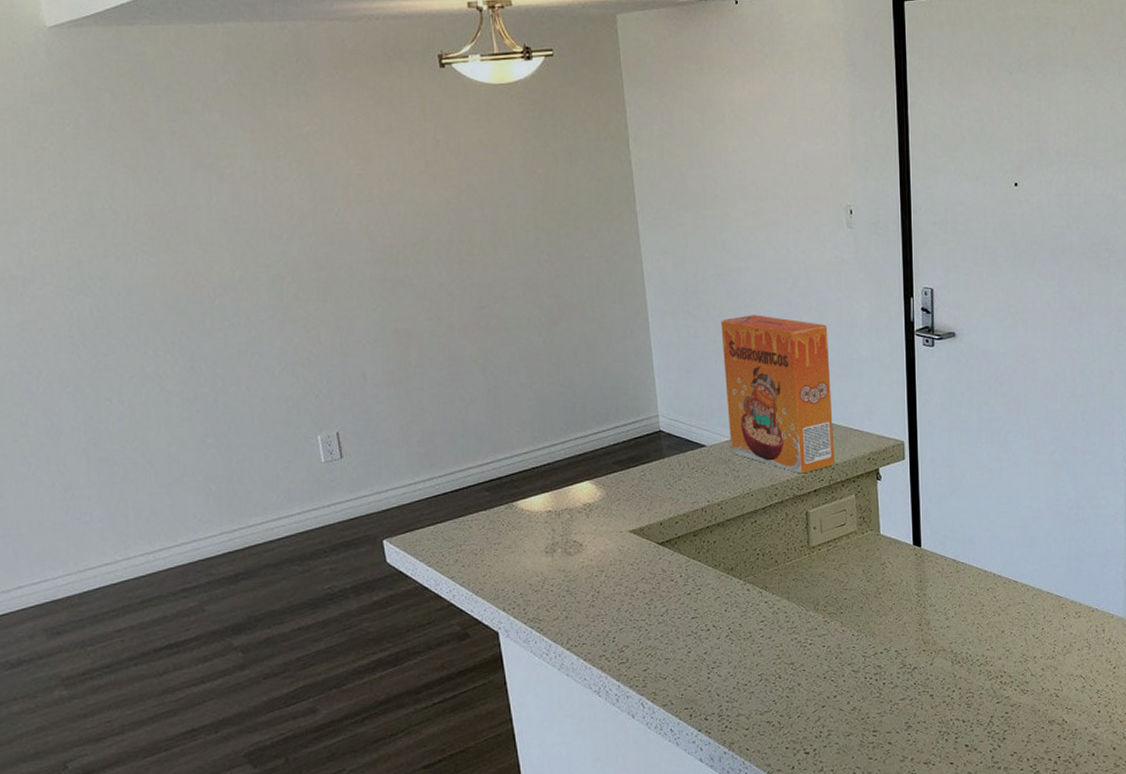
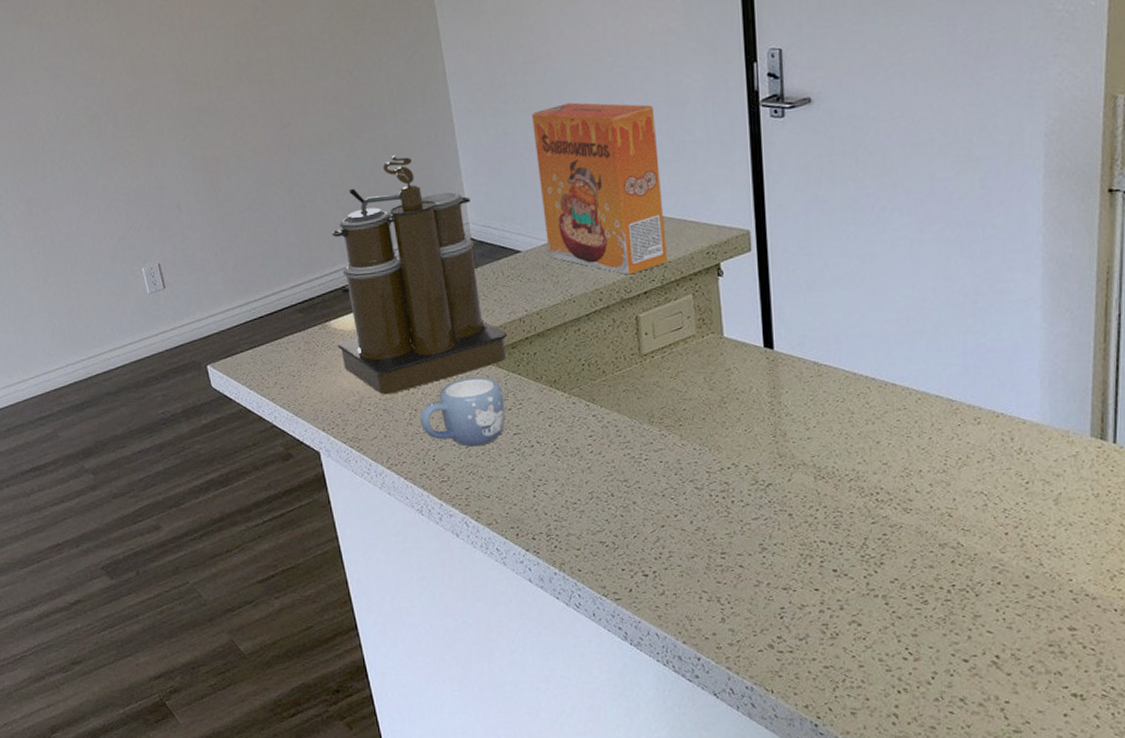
coffee maker: none [522,345,689,576] -> present [332,154,507,395]
mug: none [602,562,685,630] -> present [420,377,506,447]

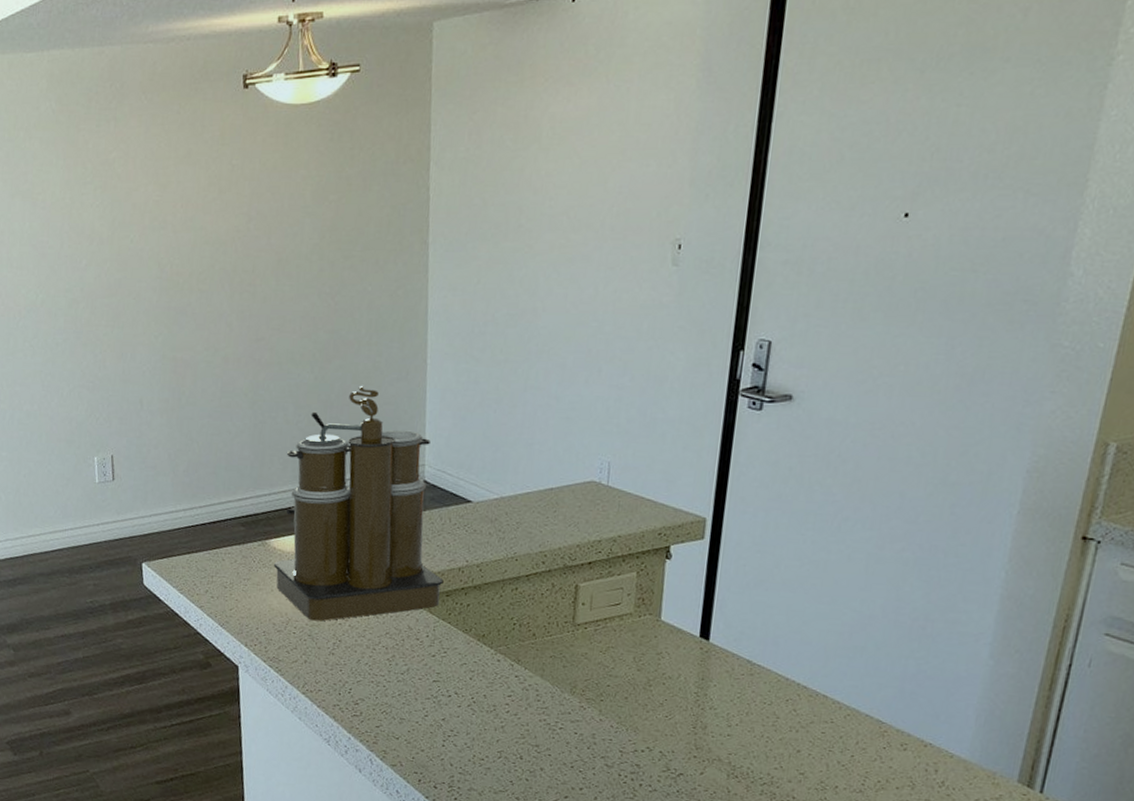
mug: present [420,377,506,447] -> none [342,617,431,687]
cereal box: present [532,102,668,275] -> none [499,361,631,543]

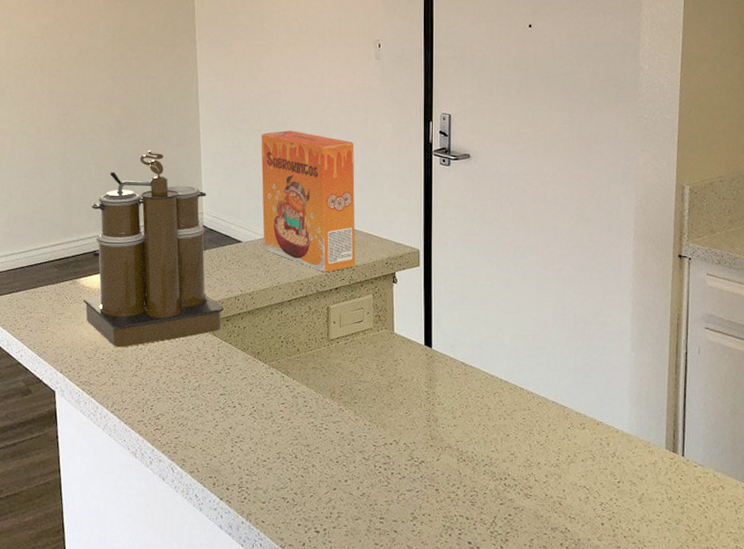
cereal box: none [499,361,631,543] -> present [261,130,356,273]

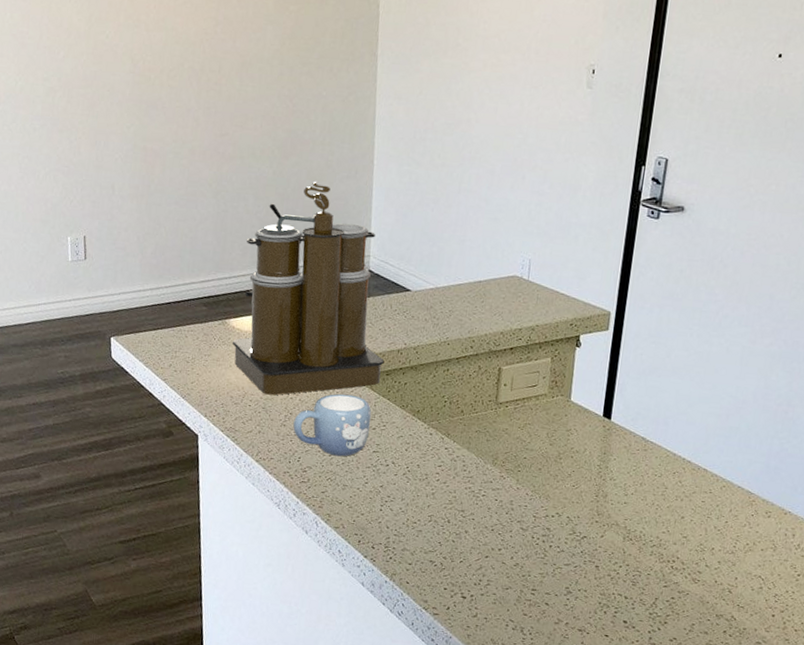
mug: none [144,341,216,402] -> present [293,393,372,457]
cereal box: present [261,130,356,273] -> none [434,167,550,331]

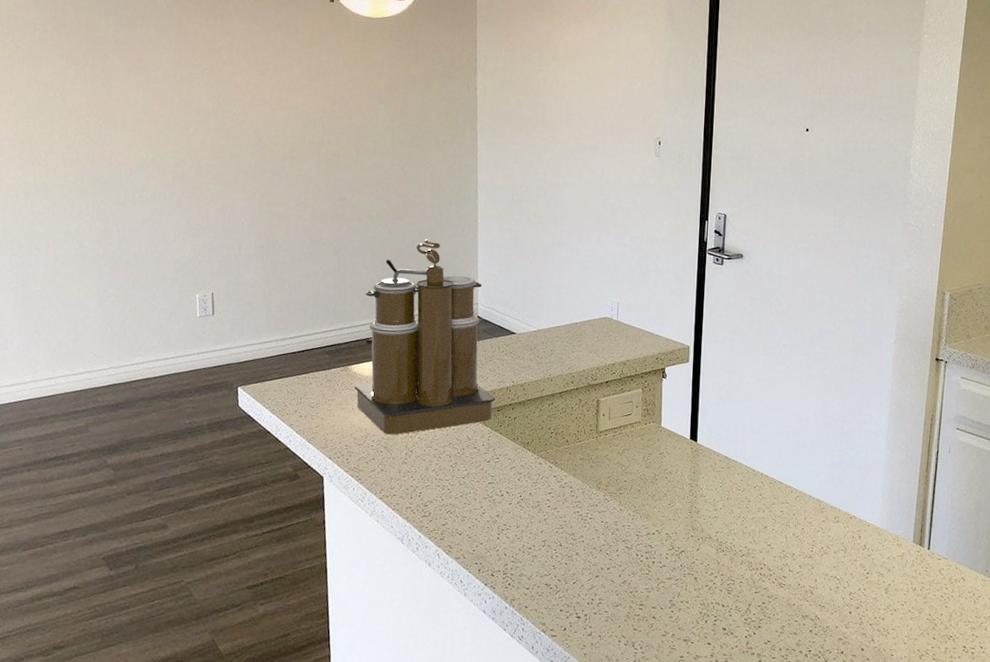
mug: present [293,393,372,457] -> none [413,430,486,490]

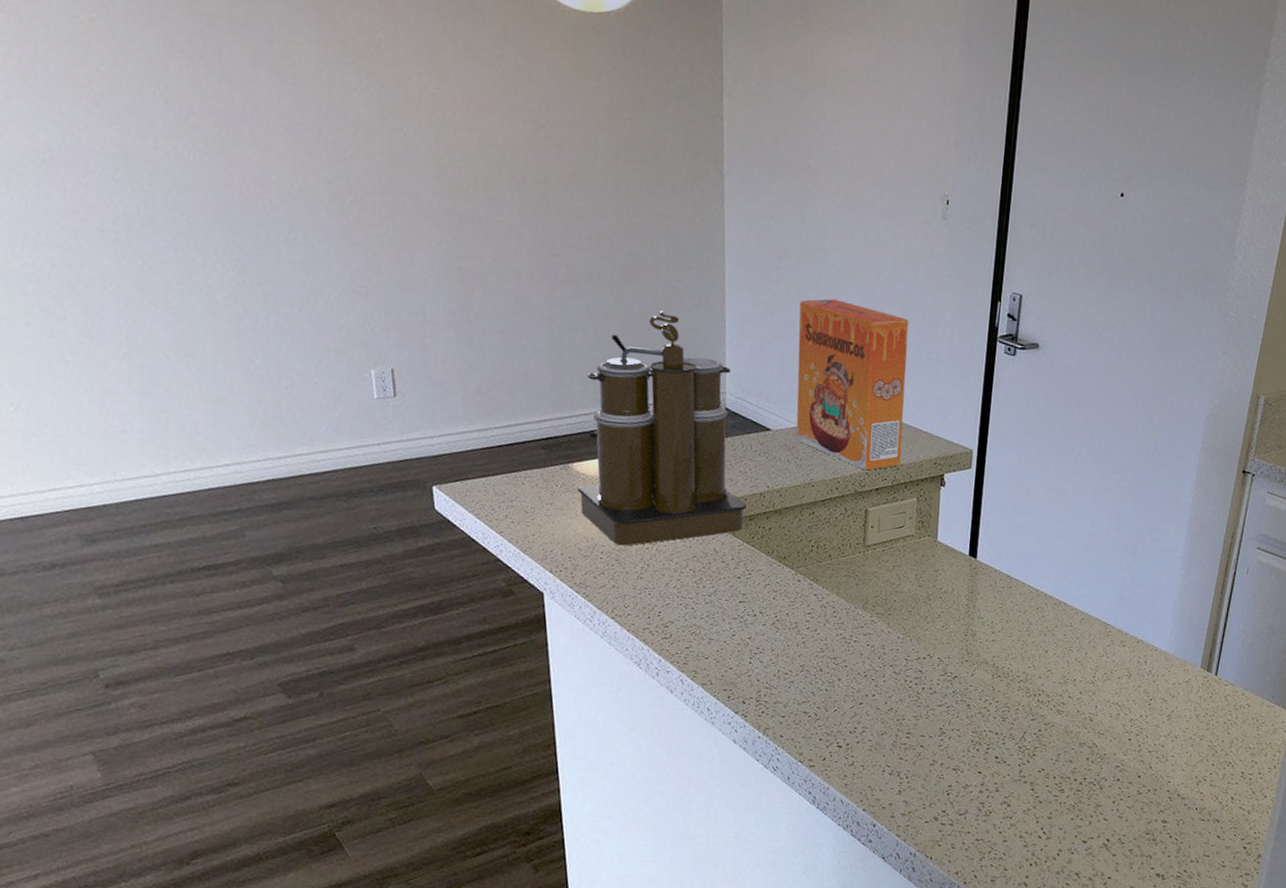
cereal box: none [537,224,631,366] -> present [796,298,909,471]

